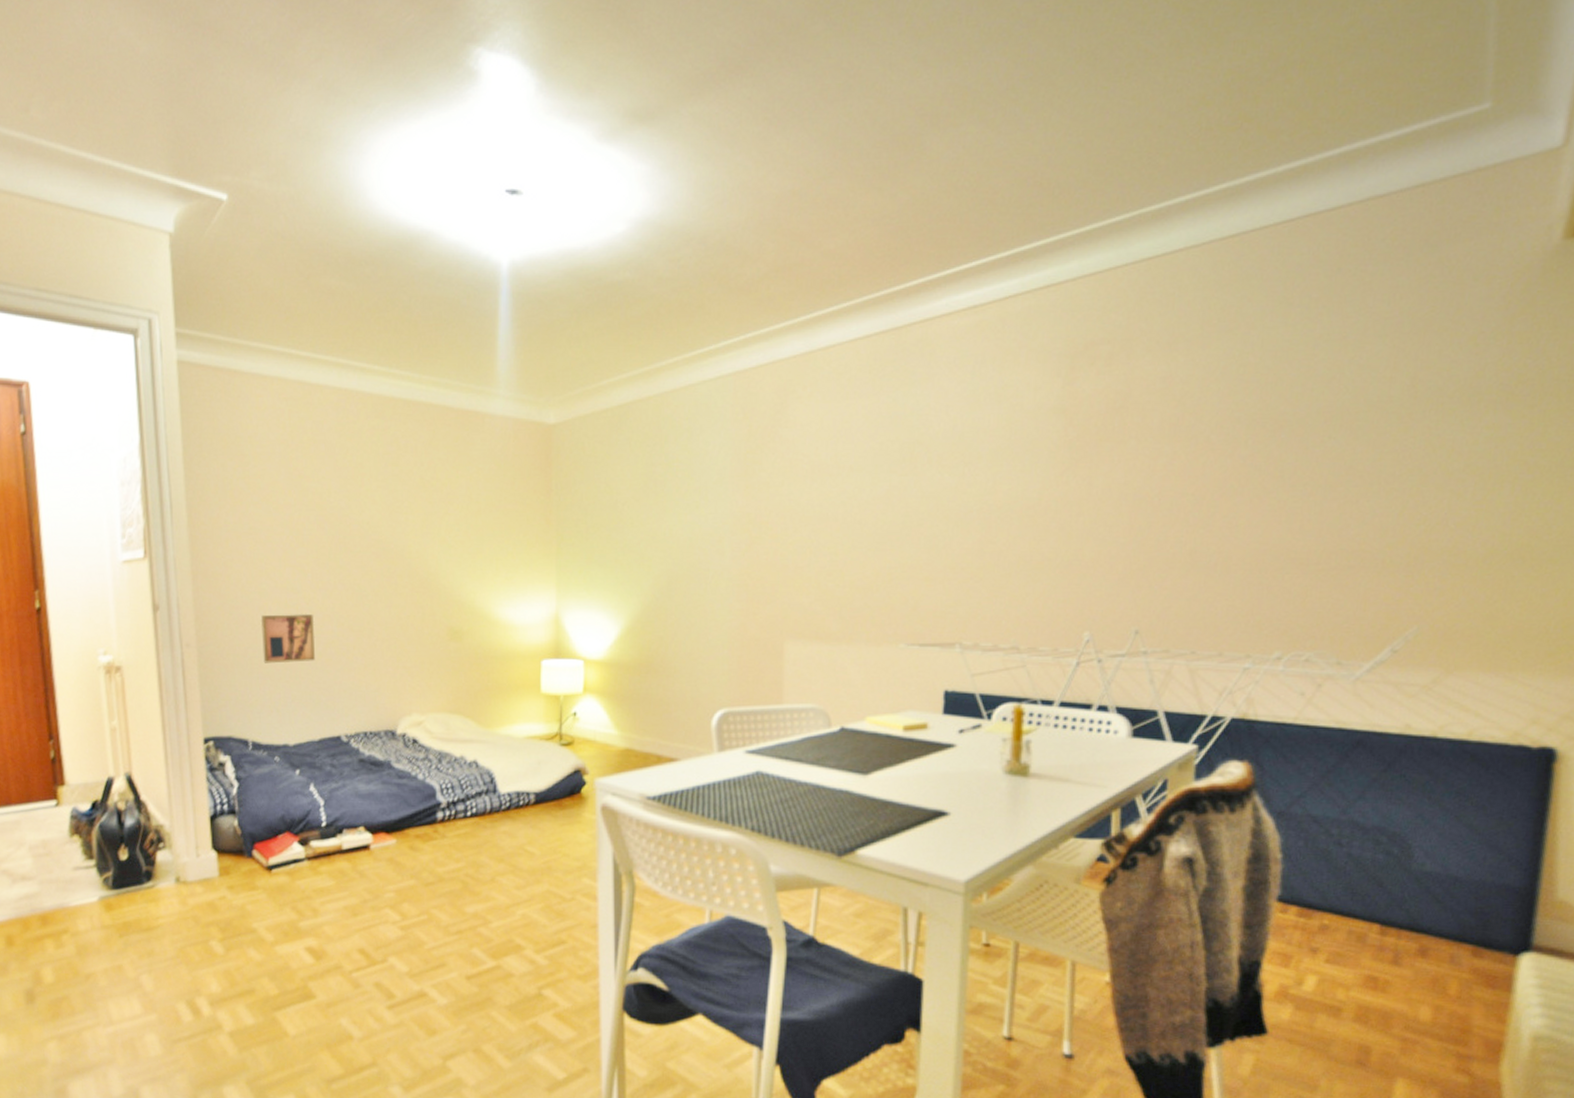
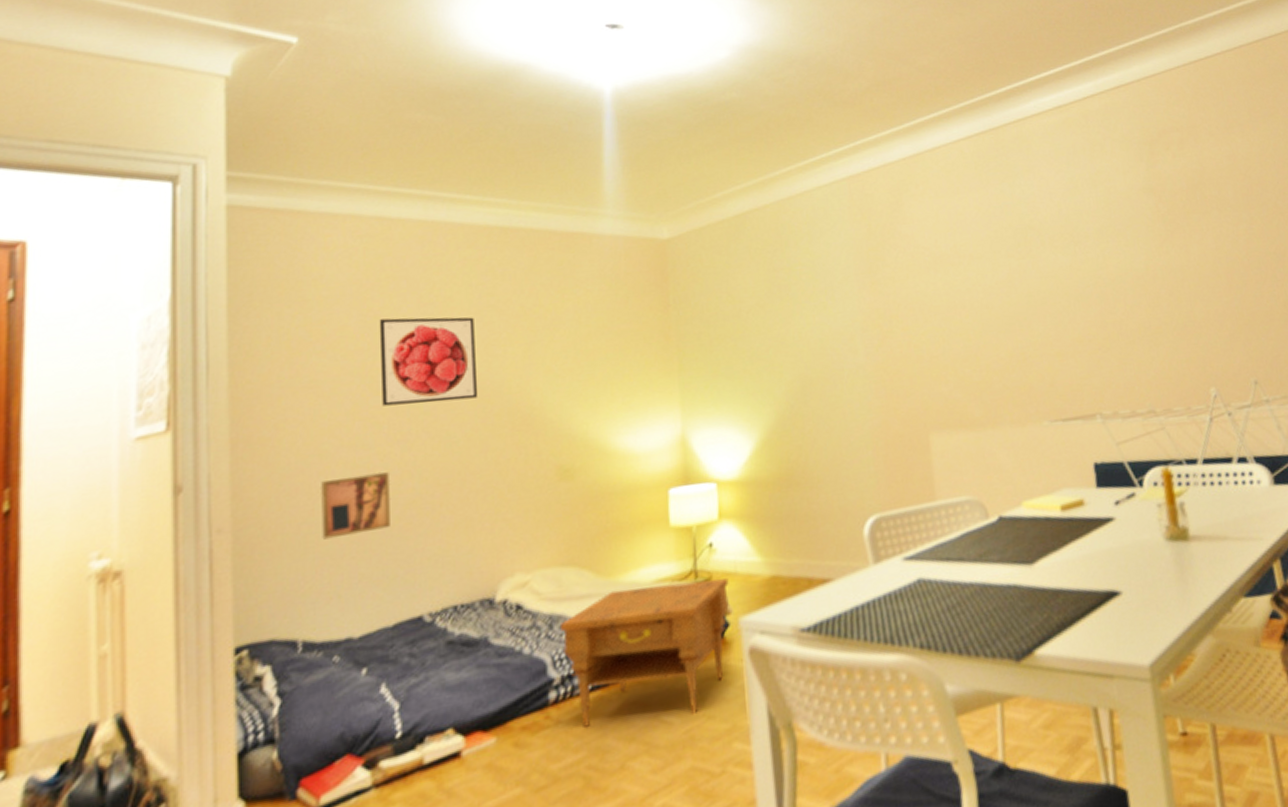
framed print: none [302,478,384,559] -> present [379,317,479,406]
nightstand: none [448,740,588,849] -> present [561,578,729,727]

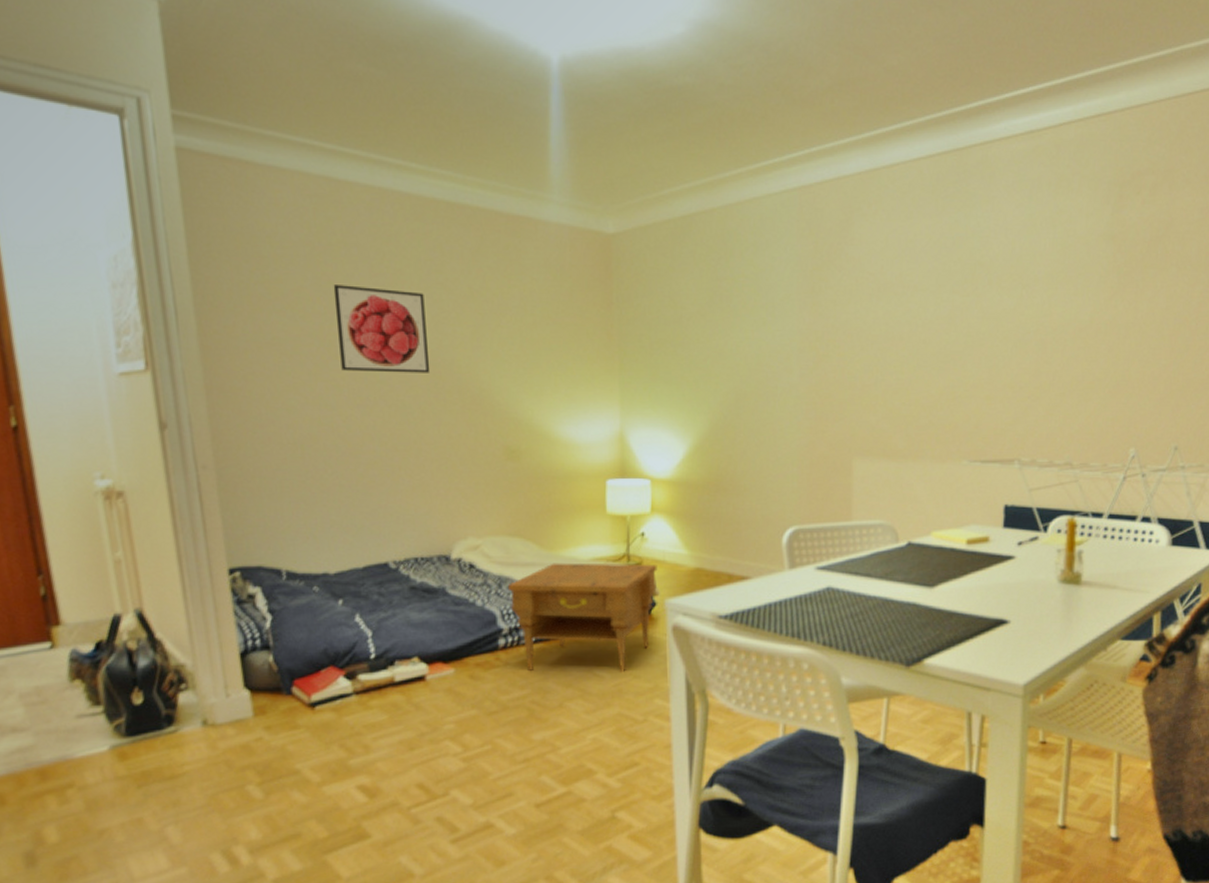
wall art: present [321,471,391,540] -> none [291,431,355,486]

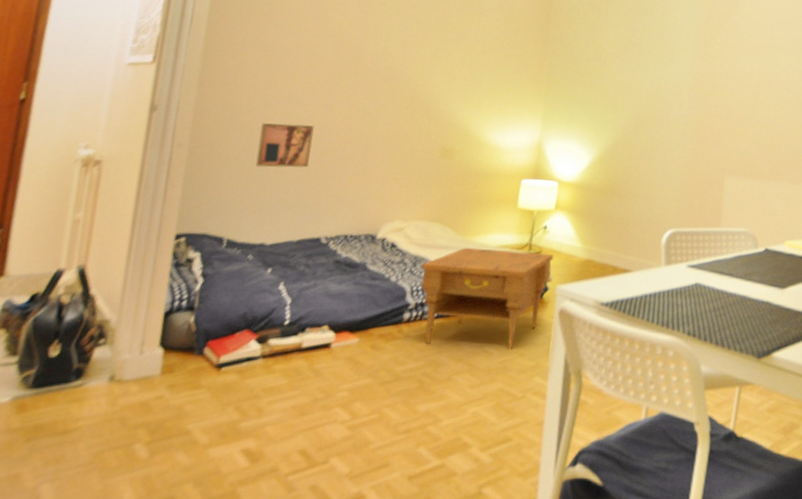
wall art: none [291,431,355,486] -> present [255,123,314,168]
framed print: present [333,285,431,373] -> none [318,10,399,83]

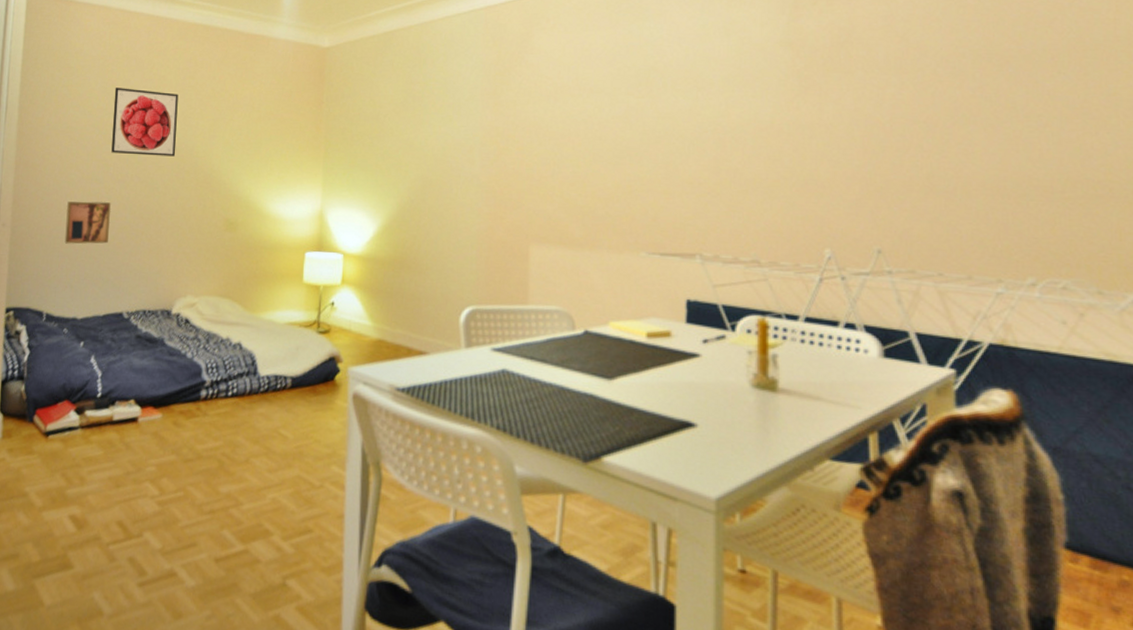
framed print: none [318,10,399,83] -> present [111,88,179,157]
nightstand: present [421,247,554,350] -> none [215,324,344,435]

